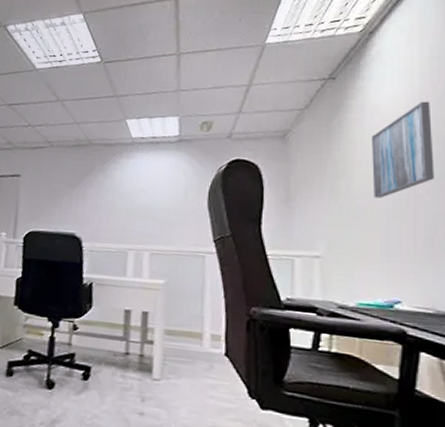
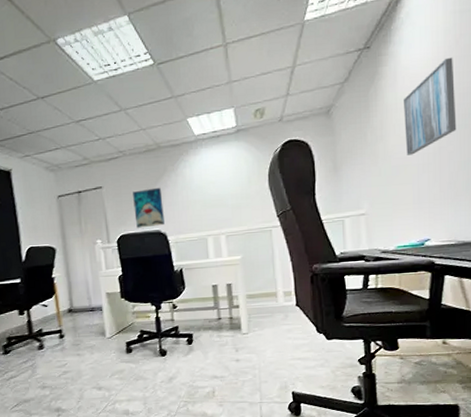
wall art: none [49,185,85,229] -> present [133,187,165,229]

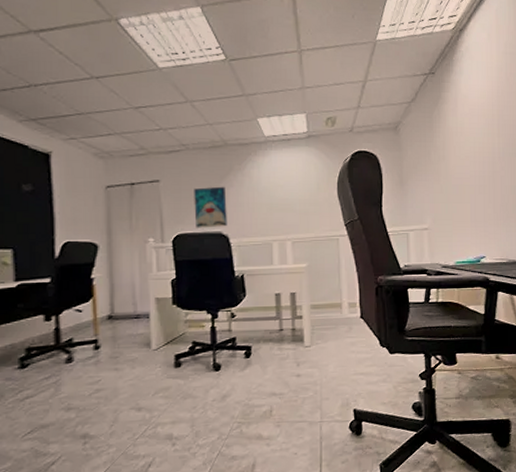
wall art: present [404,57,457,155] -> none [463,92,508,176]

